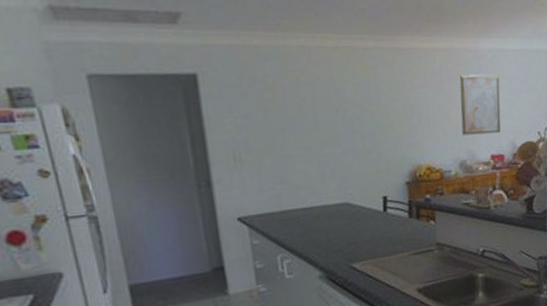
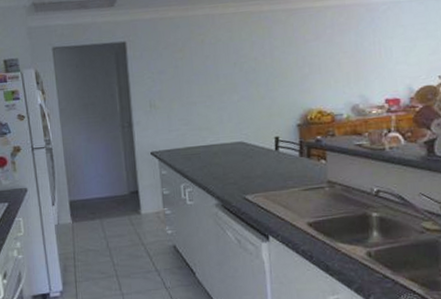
wall art: present [459,74,501,135] -> none [351,24,396,82]

